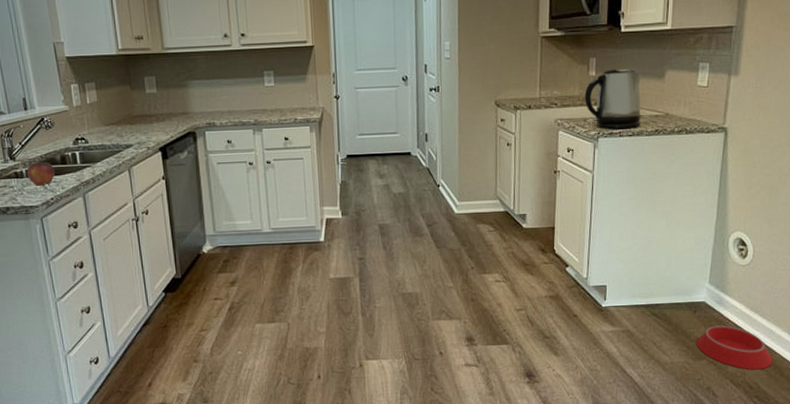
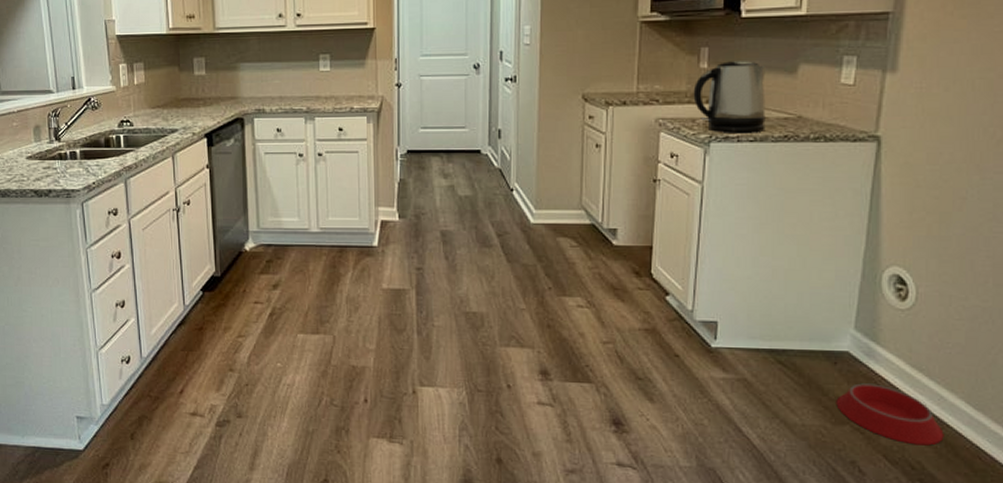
fruit: present [26,161,56,186] -> none [70,144,99,169]

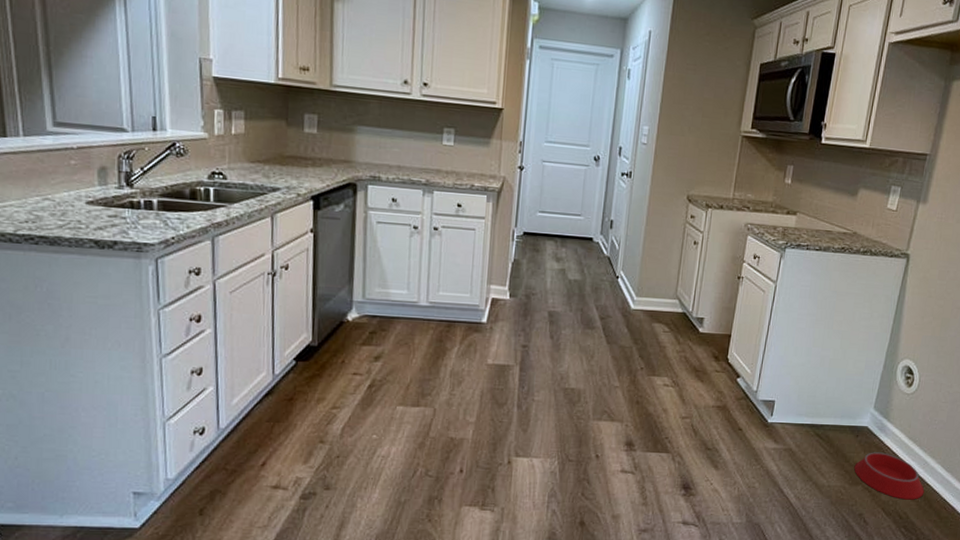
kettle: present [693,61,767,133] -> none [777,179,836,243]

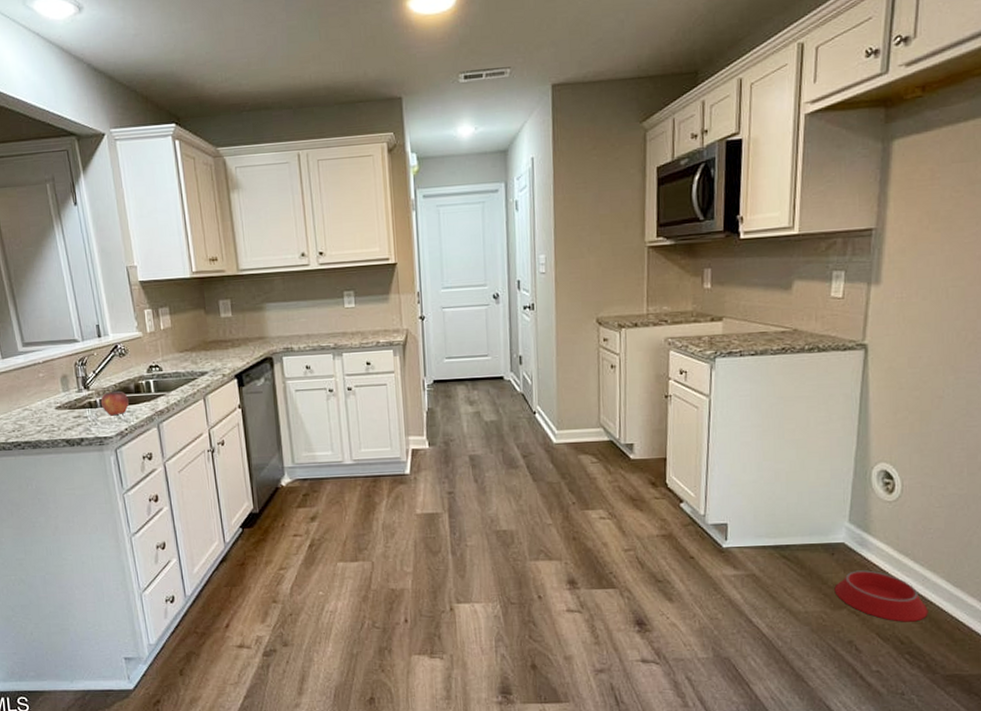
fruit: none [145,193,182,221] -> present [100,390,130,416]

